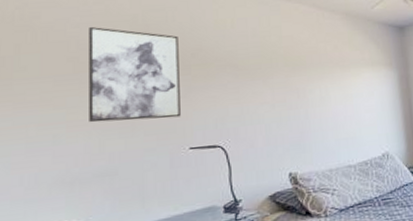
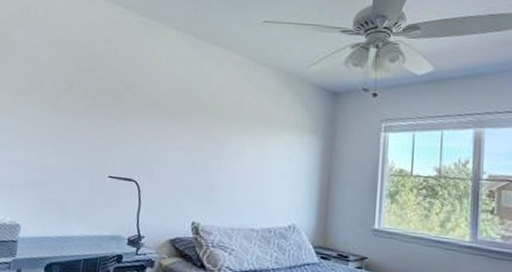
wall art: present [89,26,181,123] -> none [33,48,117,146]

